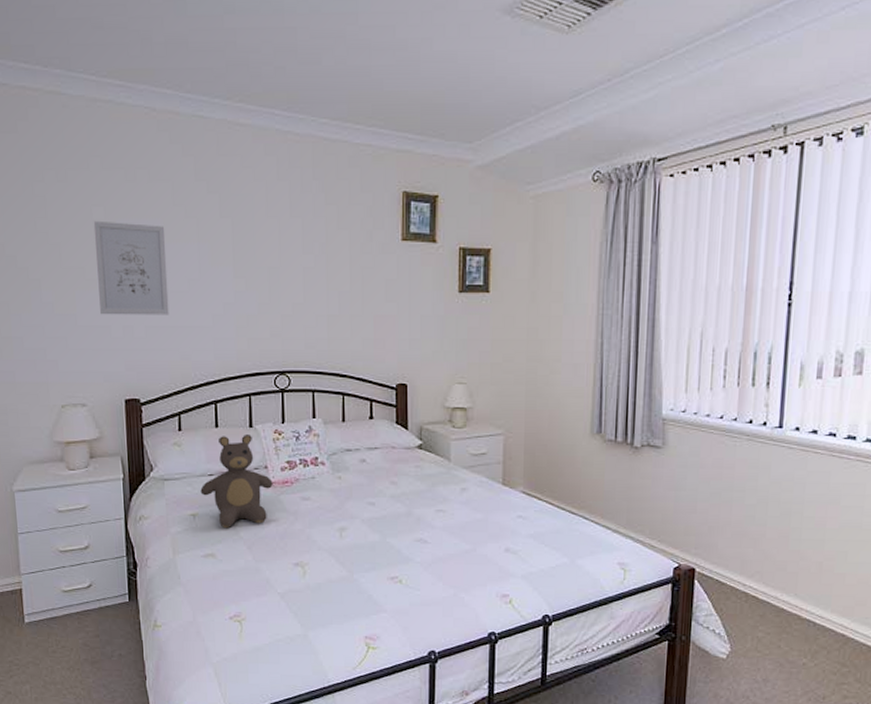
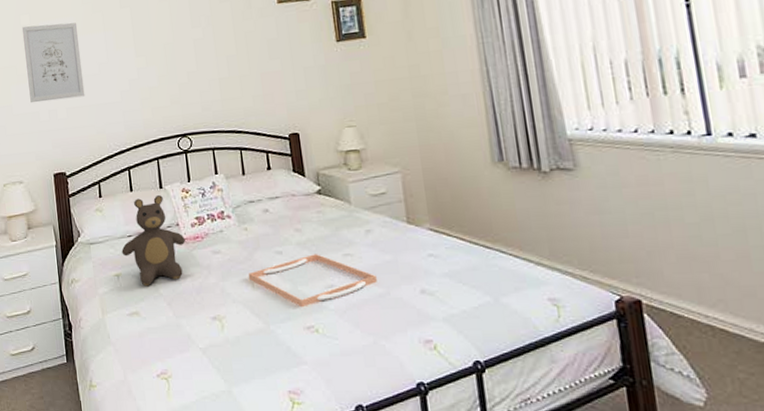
serving tray: none [336,508,465,559] -> present [248,254,377,308]

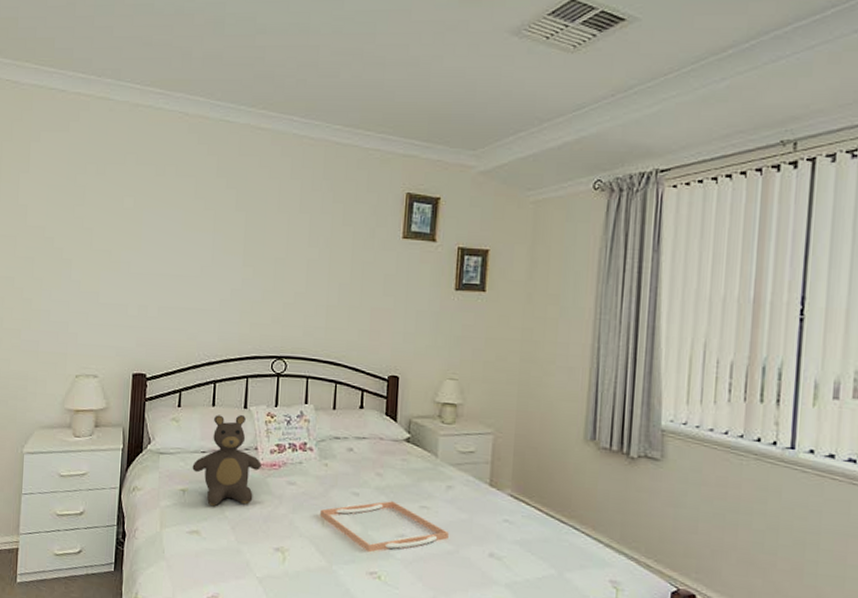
wall art: present [21,22,85,103] -> none [120,209,186,298]

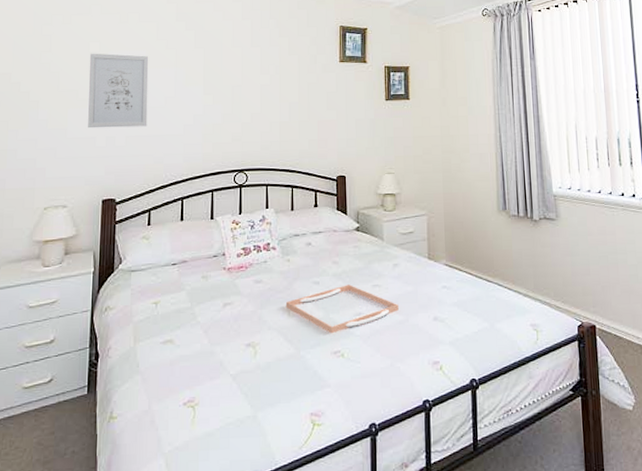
wall art: none [120,209,186,298] -> present [88,53,149,129]
teddy bear: present [192,415,262,506] -> none [164,226,230,313]

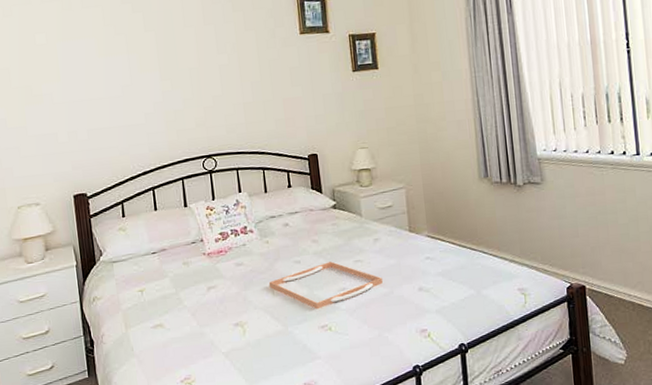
wall art: present [88,53,149,129] -> none [37,44,108,125]

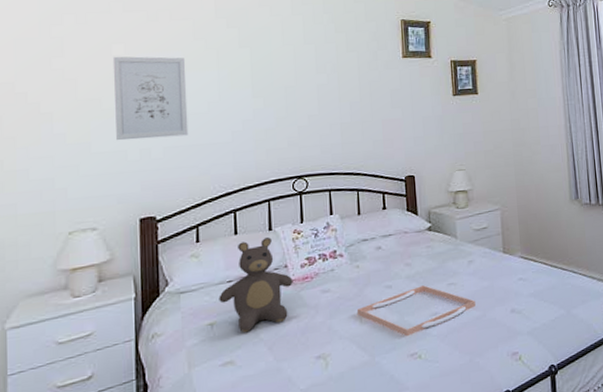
wall art: none [37,44,108,125] -> present [112,56,189,141]
teddy bear: none [145,213,210,299] -> present [219,237,293,332]

